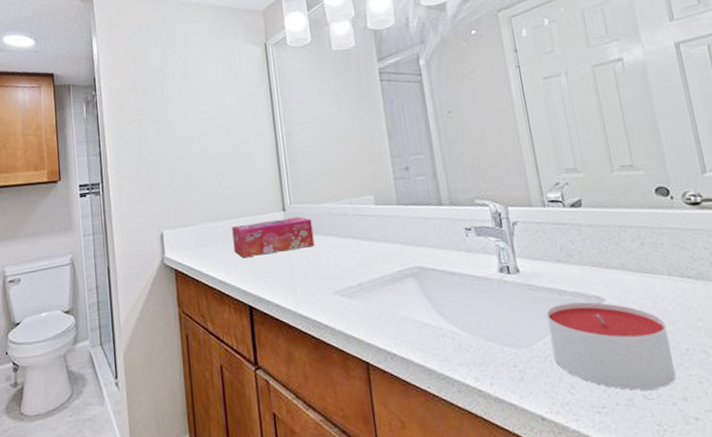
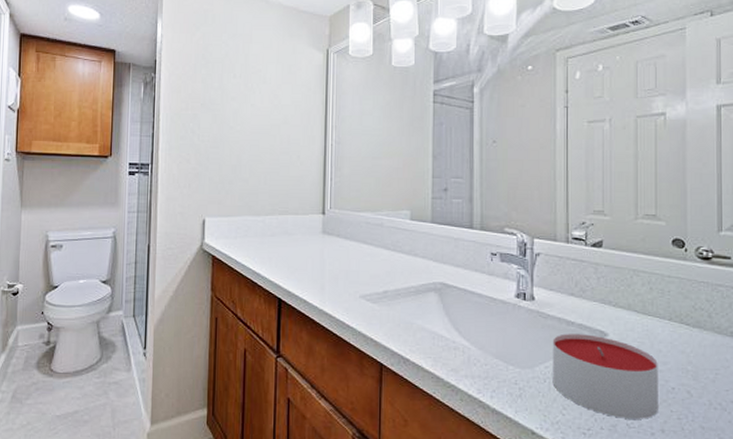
tissue box: present [232,217,315,259] -> none [271,221,349,254]

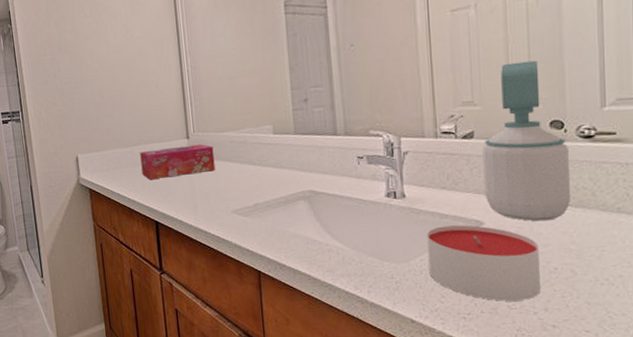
tissue box: none [271,221,349,254] -> present [140,144,215,180]
soap bottle: none [610,178,688,339] -> present [482,60,570,222]

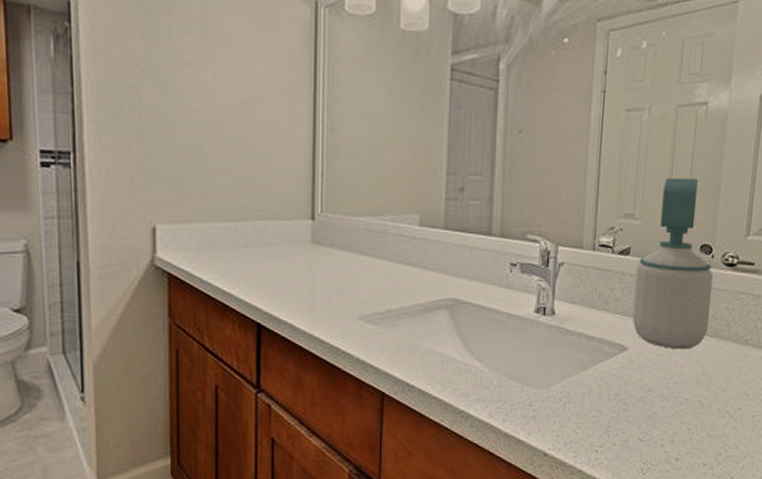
tissue box: present [140,144,215,180] -> none [246,228,344,269]
candle: present [426,225,541,301] -> none [568,349,674,433]

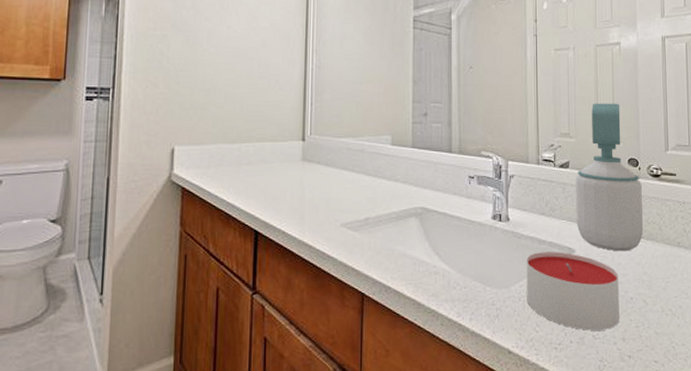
candle: none [568,349,674,433] -> present [526,252,619,331]

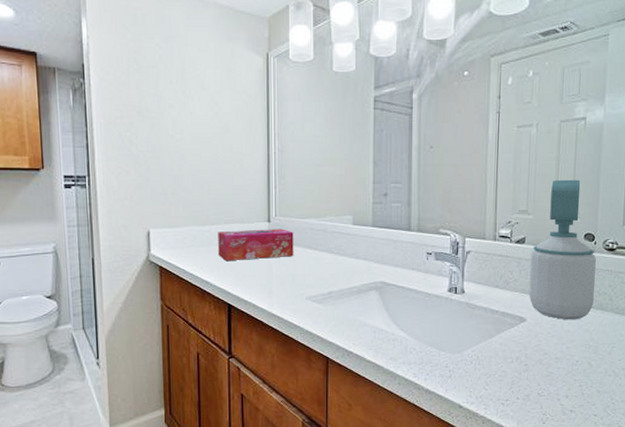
tissue box: none [247,148,329,183] -> present [218,229,294,262]
candle: present [526,252,619,331] -> none [478,320,566,389]

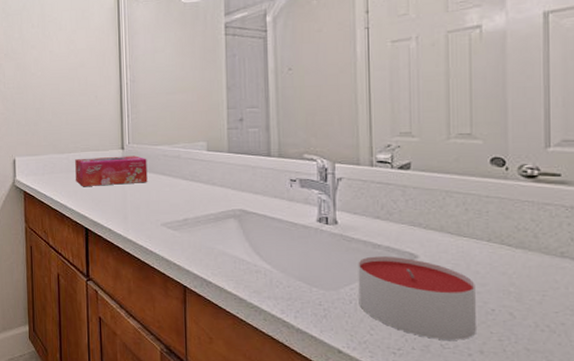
candle: none [478,320,566,389] -> present [358,256,476,340]
soap bottle: present [529,179,596,320] -> none [419,95,510,260]

